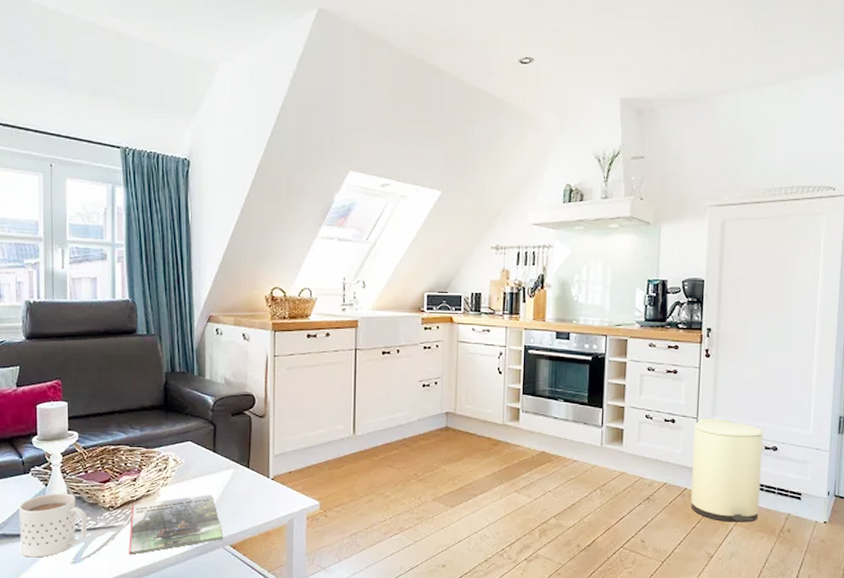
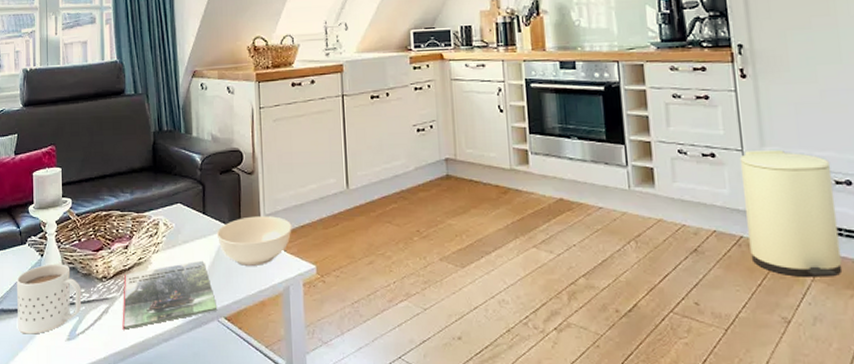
bowl: none [225,456,299,500] -> present [216,216,292,266]

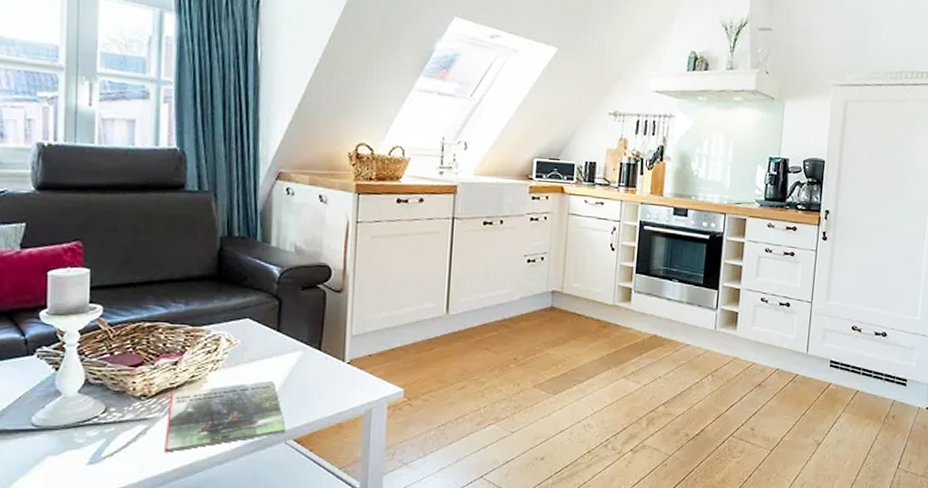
mug: present [16,264,82,334] -> none [17,379,112,458]
bowl: present [216,216,292,266] -> none [291,336,381,388]
pedal bin: present [739,150,842,277] -> none [801,303,875,409]

